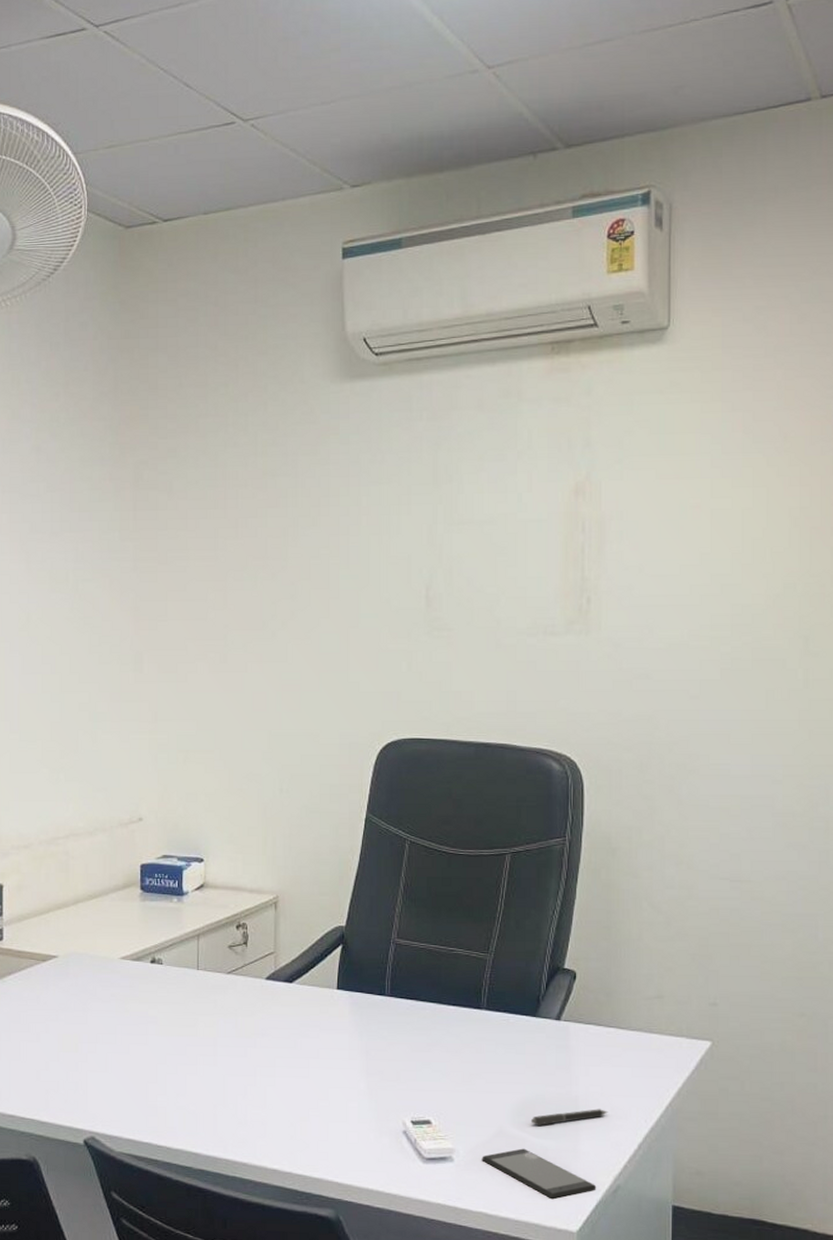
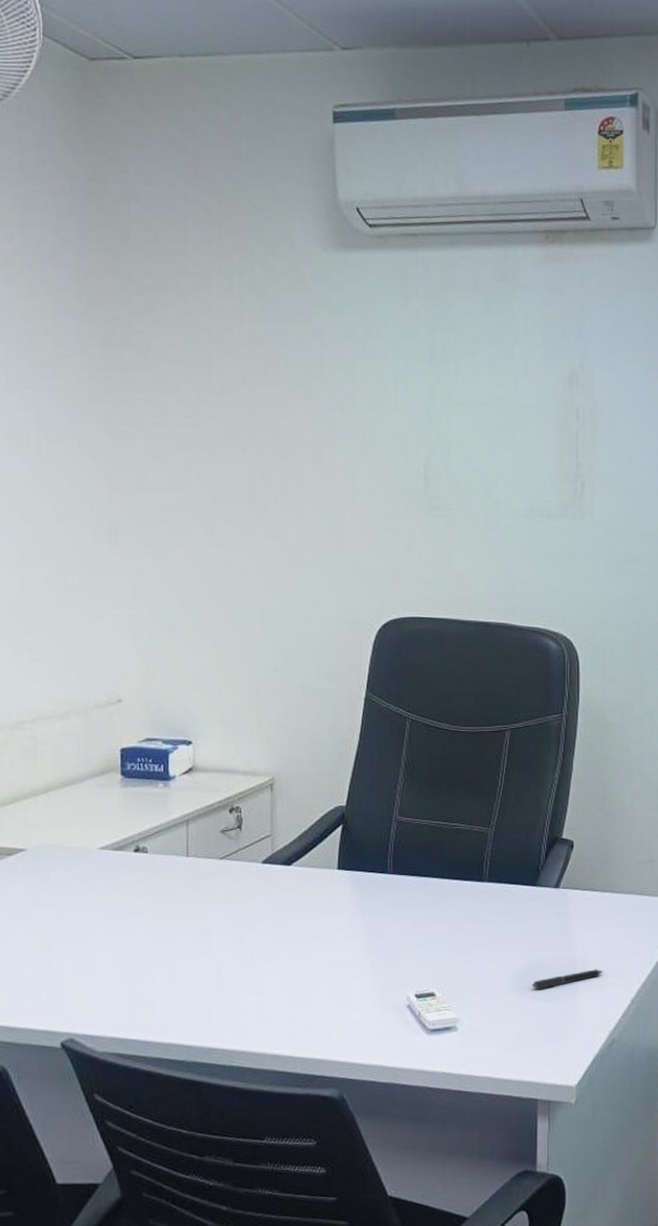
smartphone: present [482,1148,597,1200] -> none [485,1012,594,1058]

